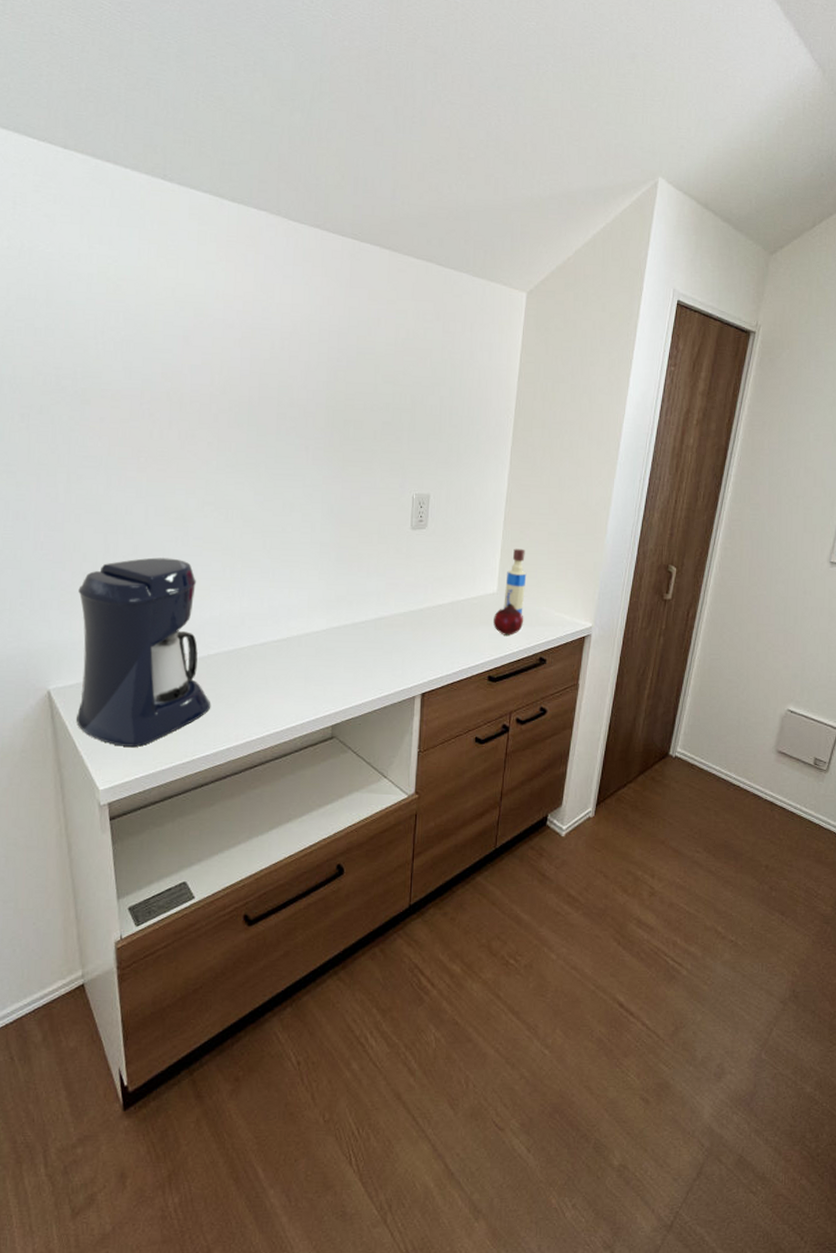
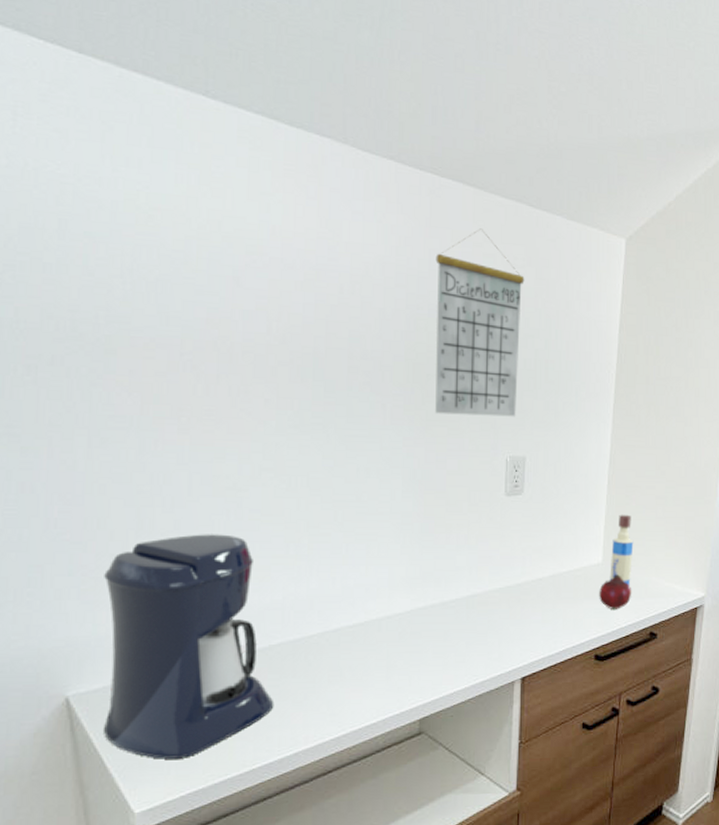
calendar: none [351,287,433,458] -> present [435,228,525,417]

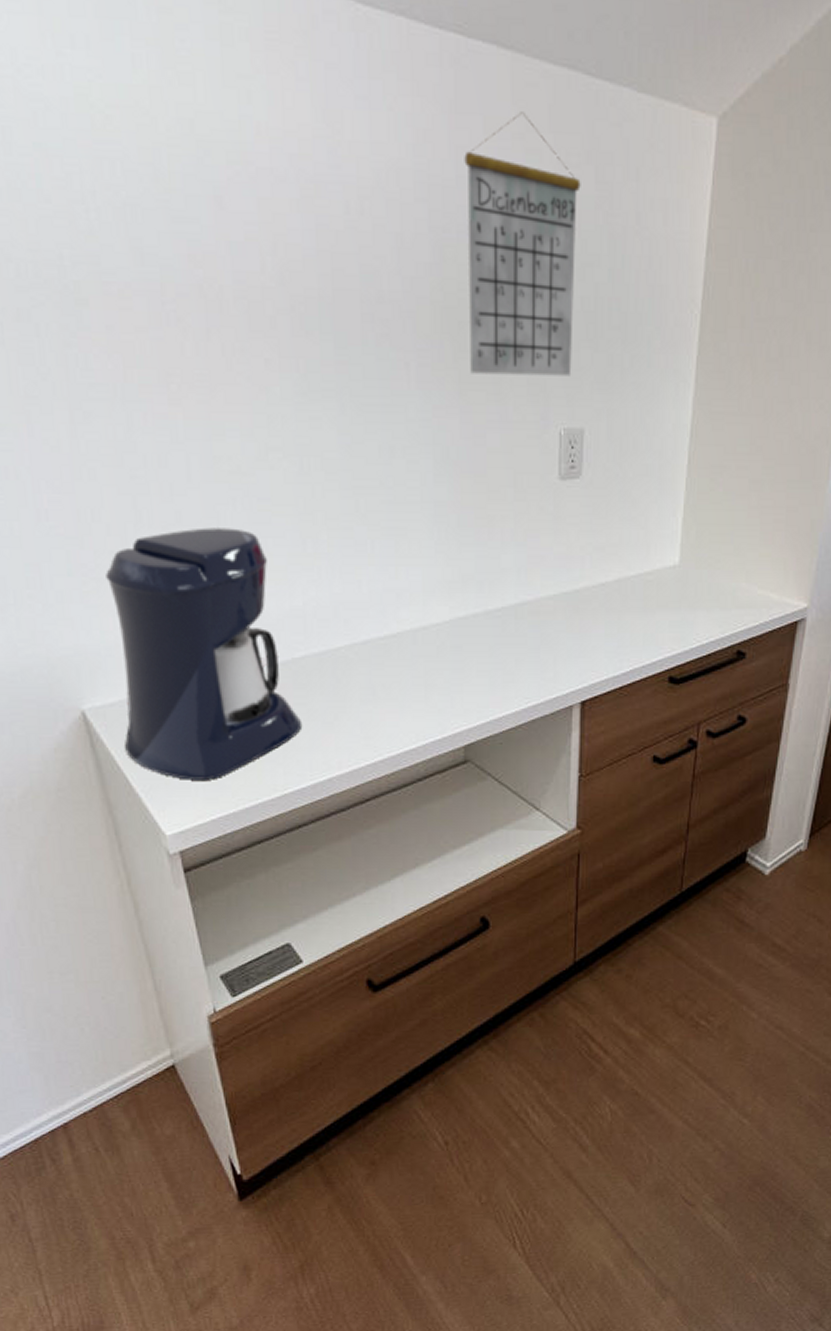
fruit: present [599,574,632,611] -> none [675,579,716,624]
tequila bottle: present [610,514,634,586] -> none [688,503,720,594]

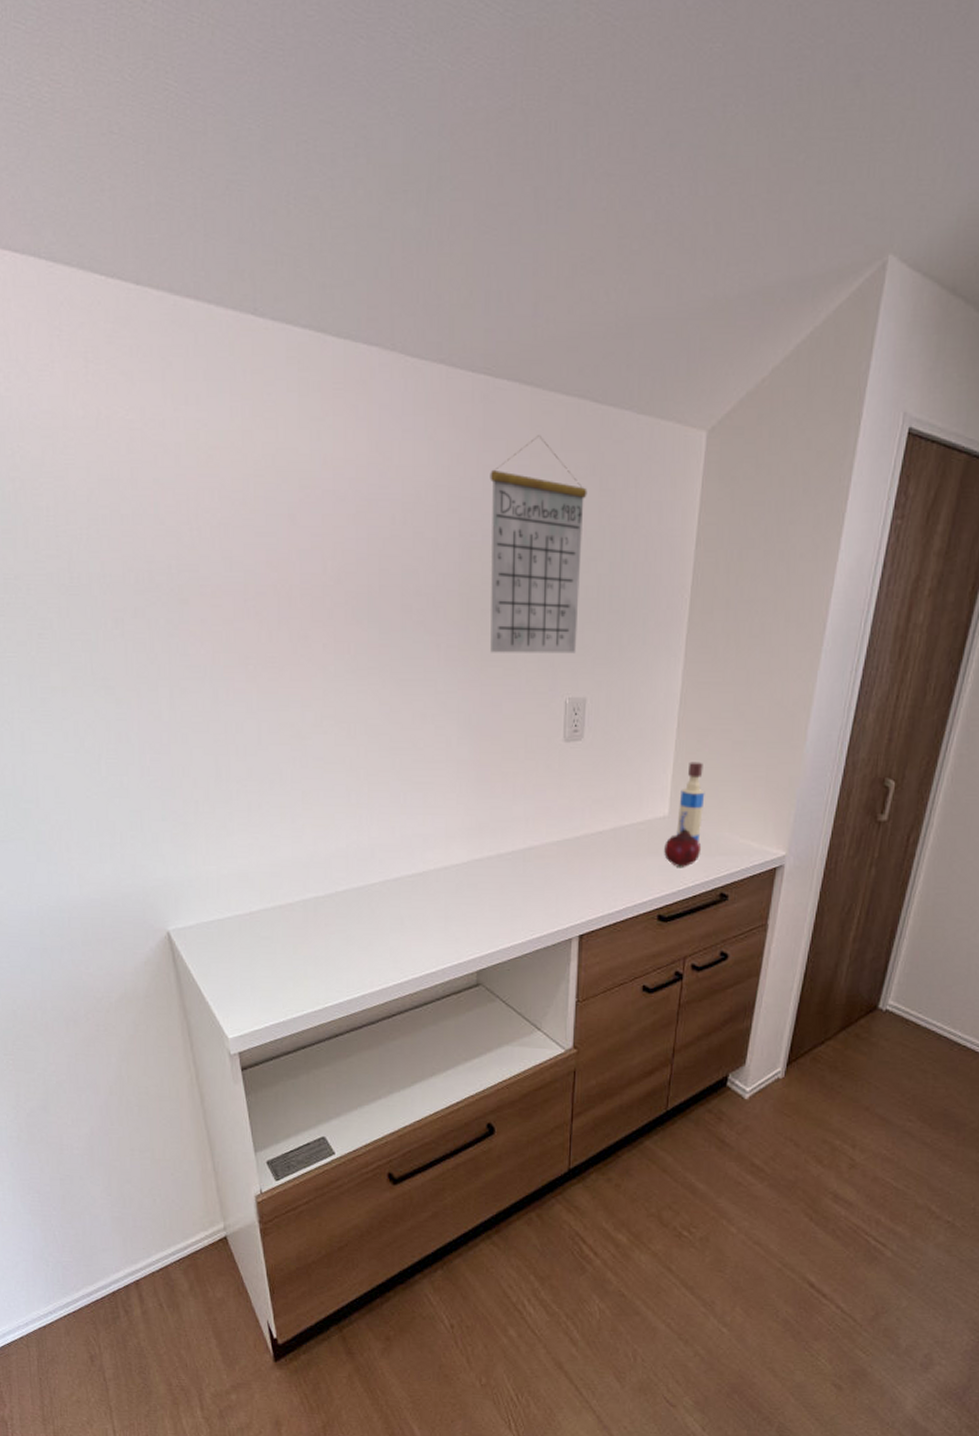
coffee maker: present [105,527,303,780] -> none [191,782,342,993]
fruit: none [675,579,716,624] -> present [664,829,702,869]
tequila bottle: none [688,503,720,594] -> present [676,761,705,842]

